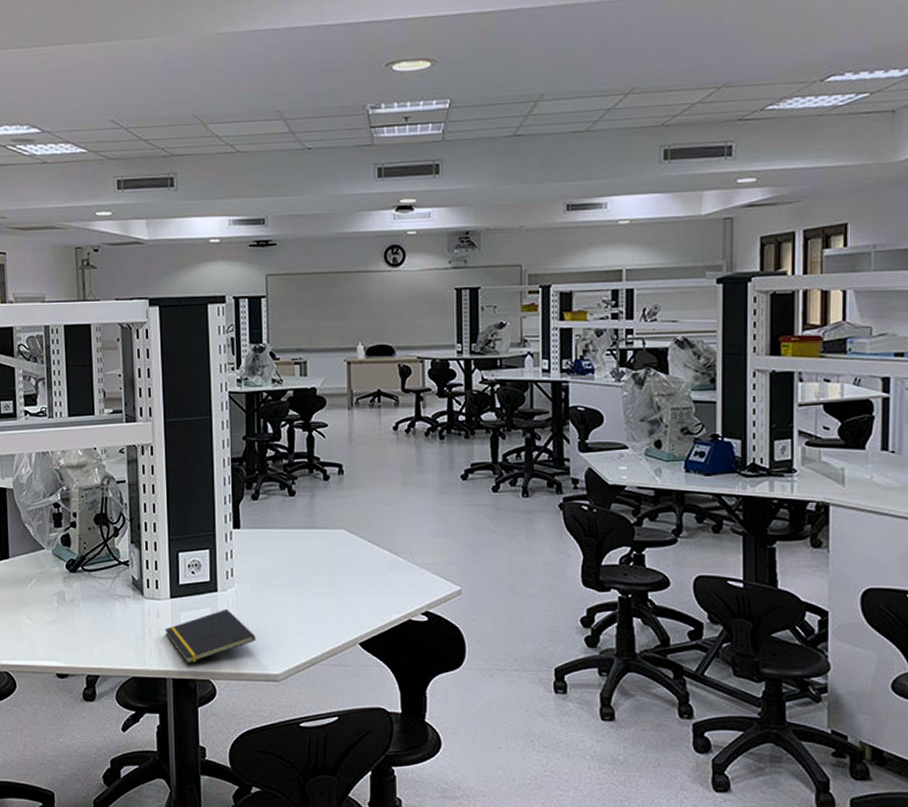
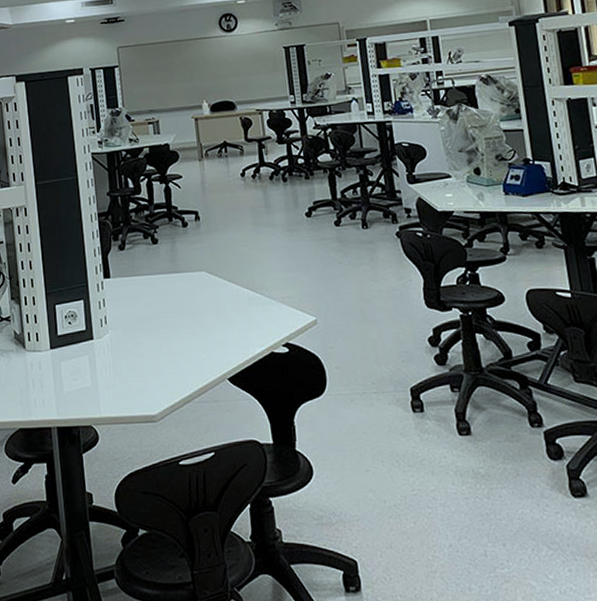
notepad: present [164,608,256,664] -> none [47,355,132,411]

